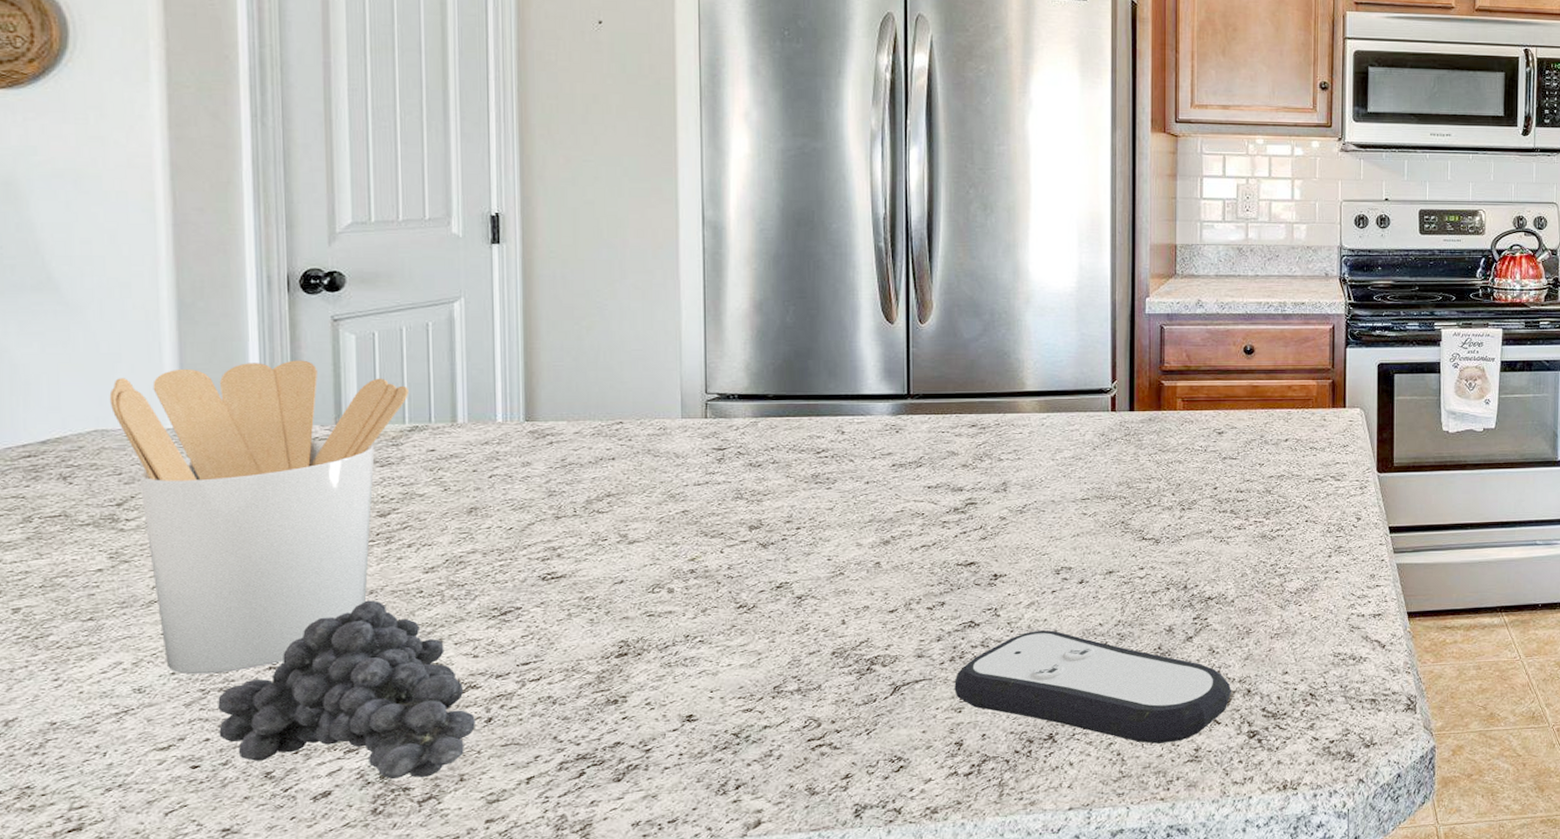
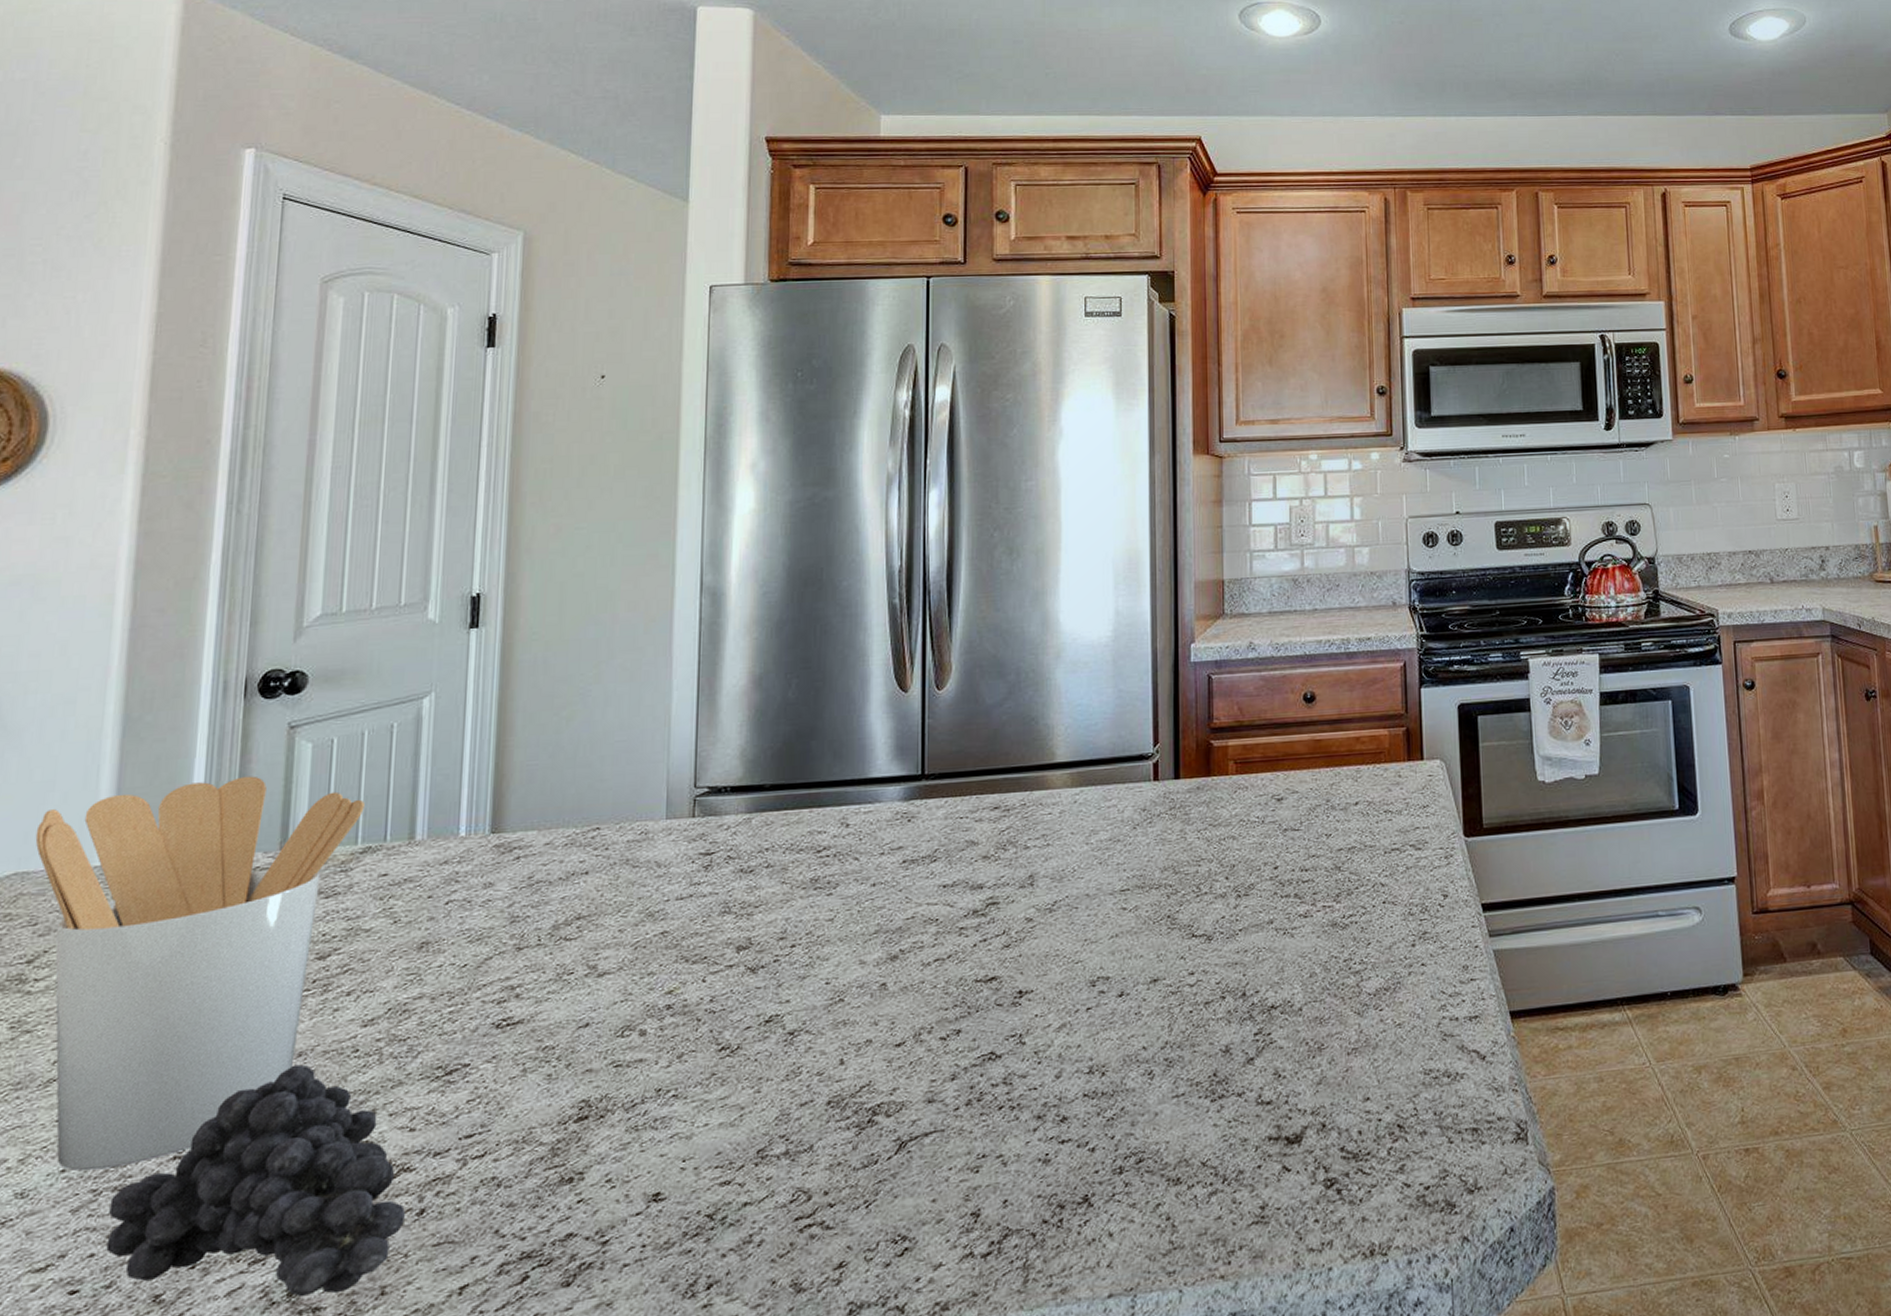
remote control: present [954,630,1232,744] -> none [971,1058,1304,1202]

